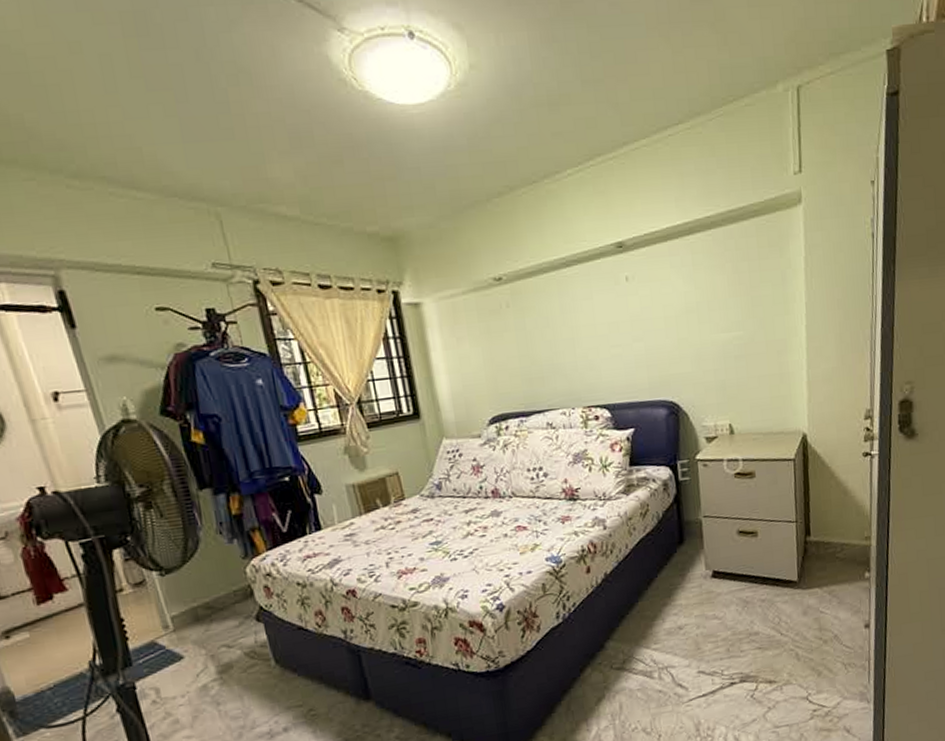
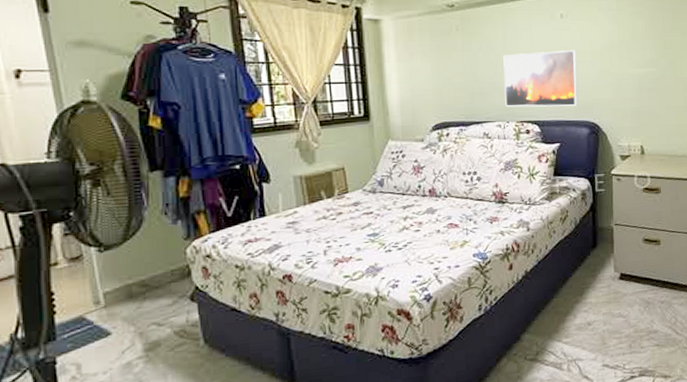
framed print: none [562,318,652,391] -> present [503,50,578,108]

